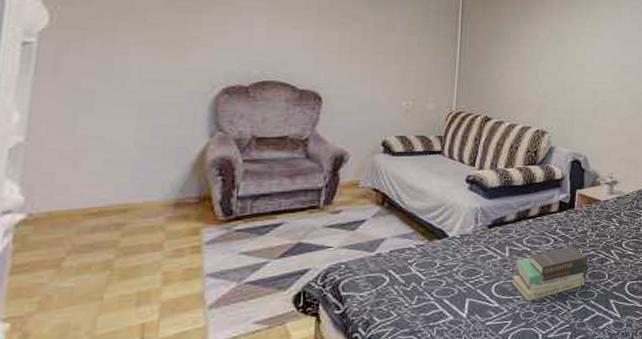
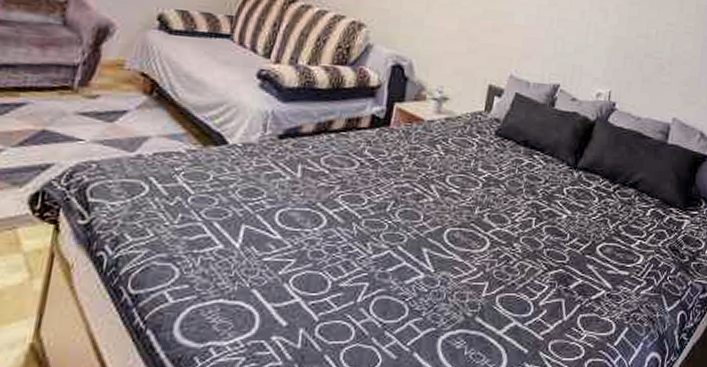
books: present [512,247,588,302] -> none [301,174,400,238]

